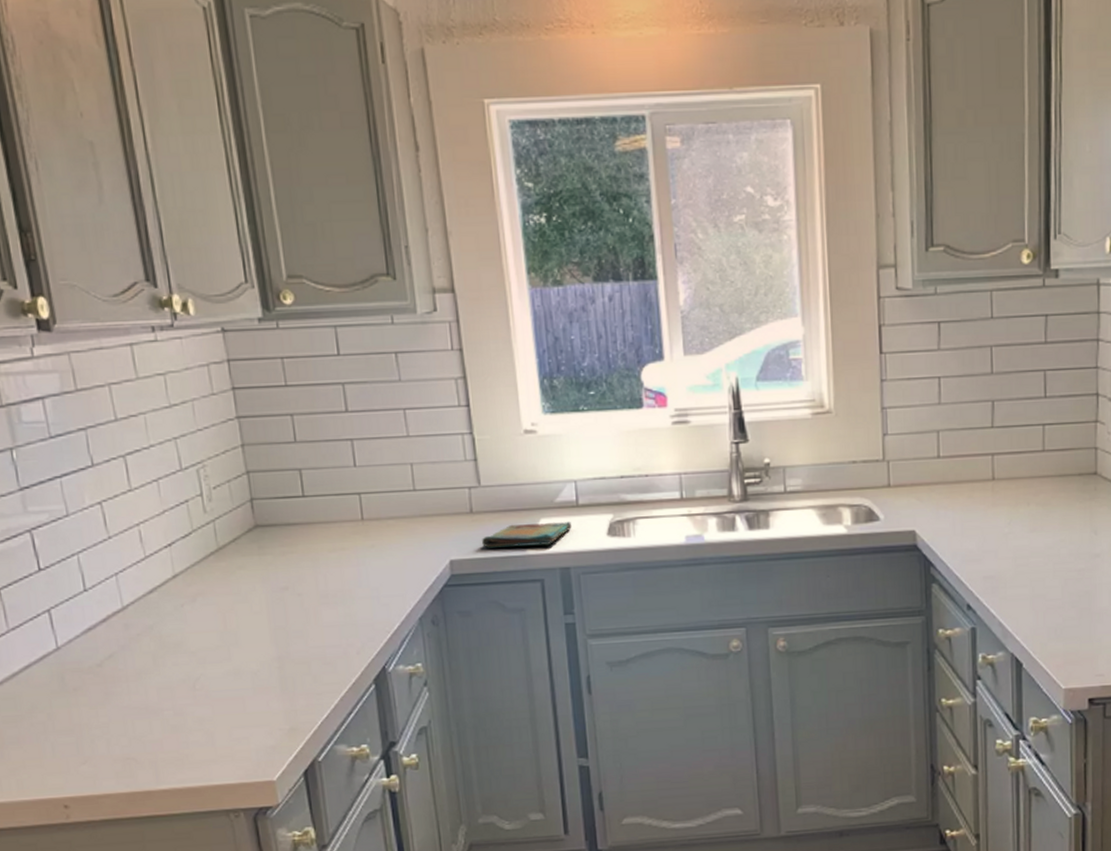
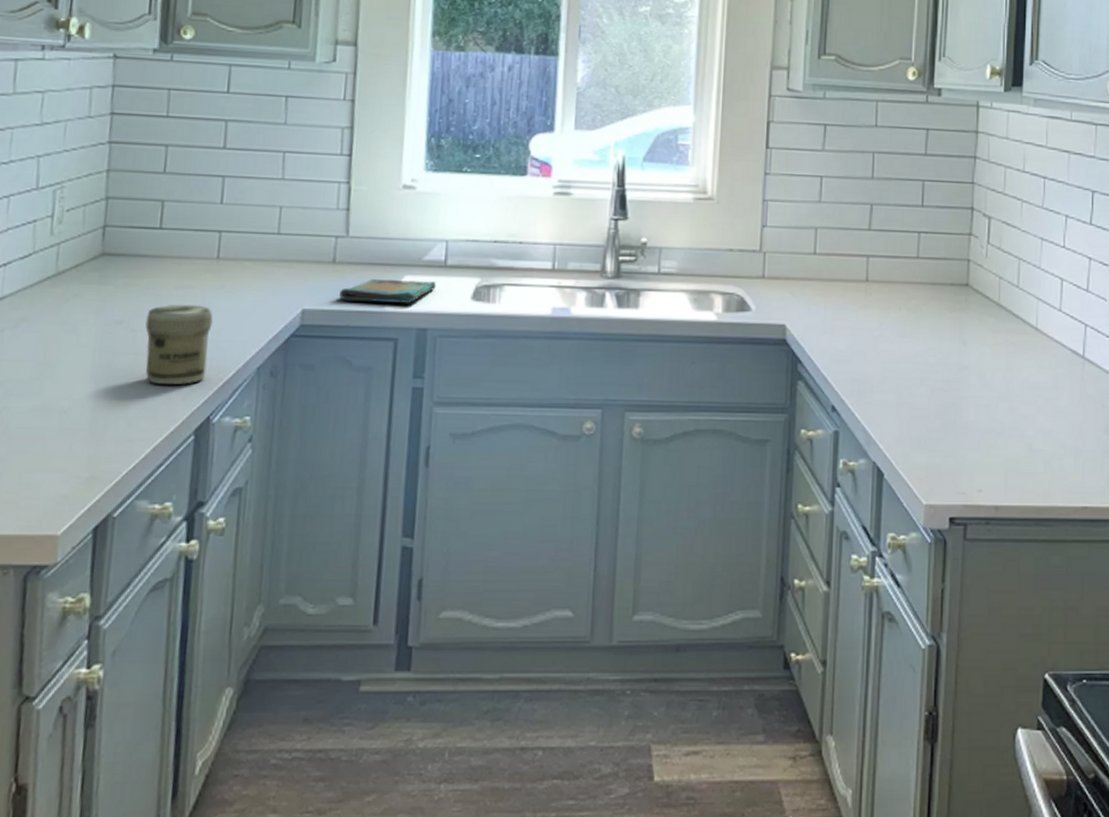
jar: none [308,565,374,641] -> present [145,304,213,385]

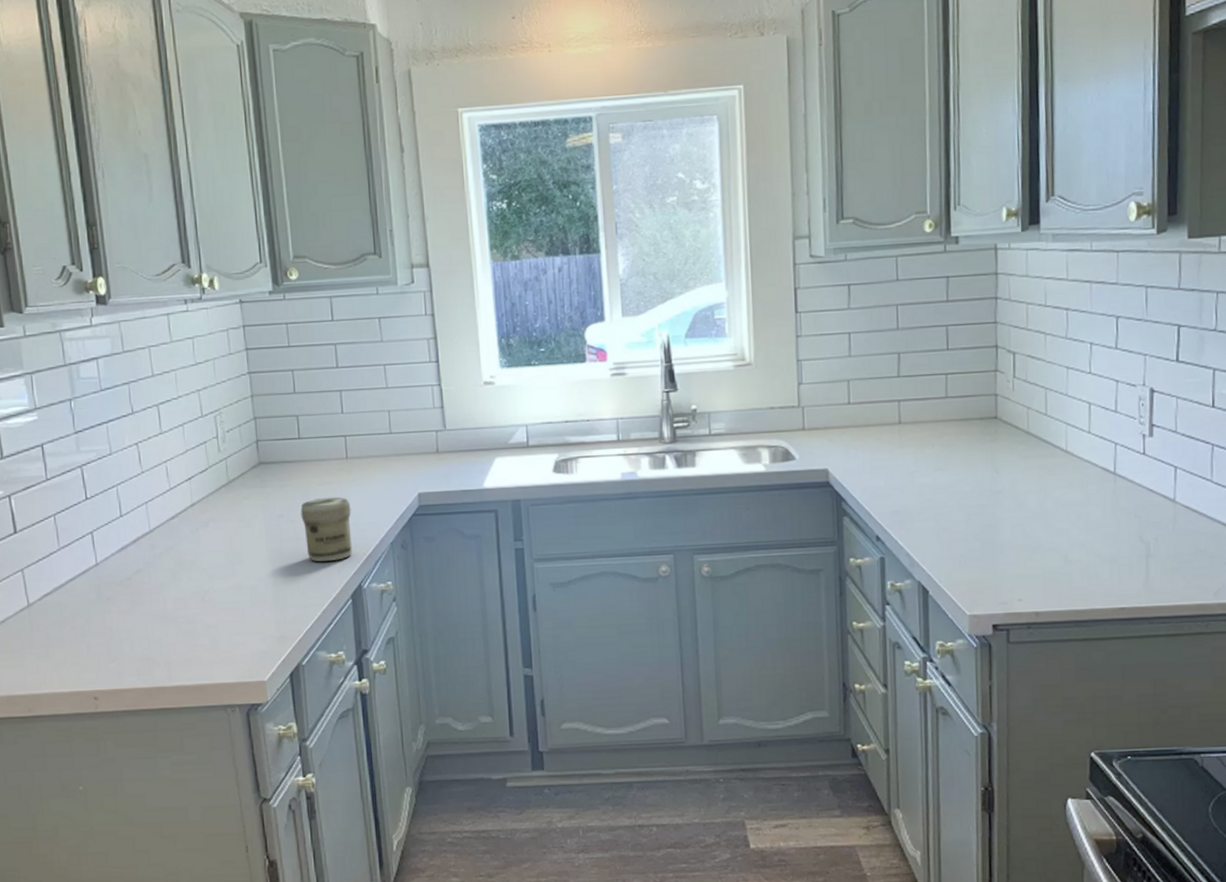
dish towel: present [339,278,436,303] -> none [446,459,522,483]

